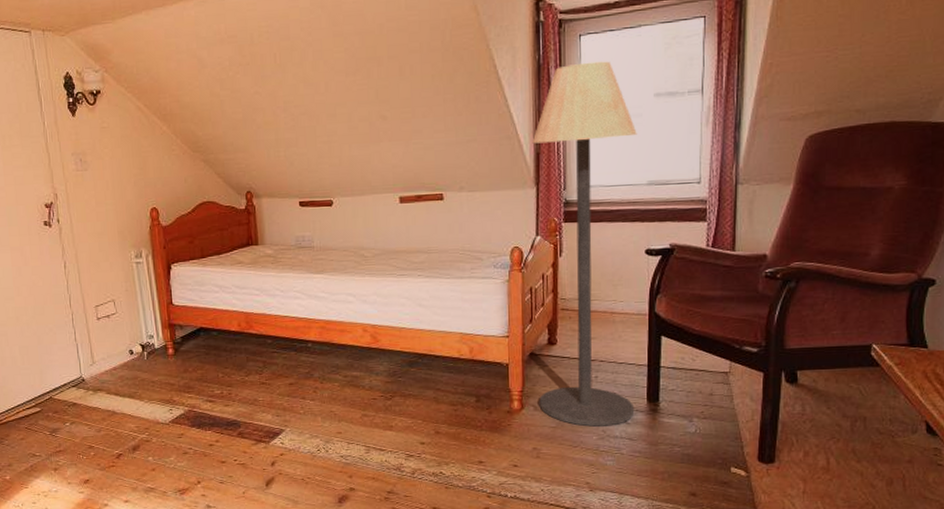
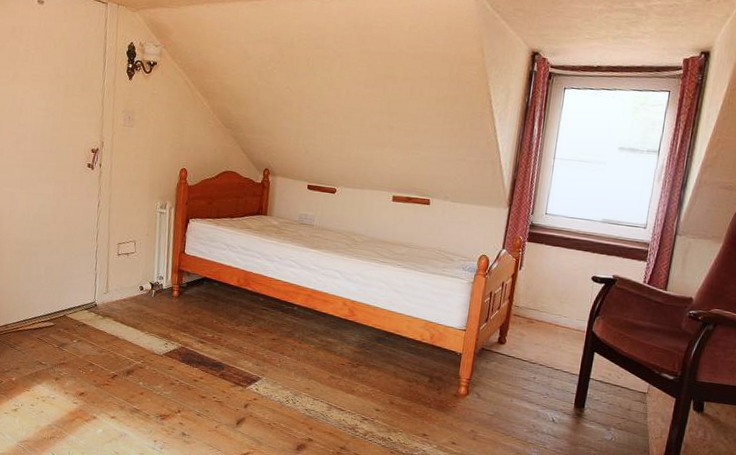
floor lamp: present [532,61,637,427] -> none [482,111,600,422]

